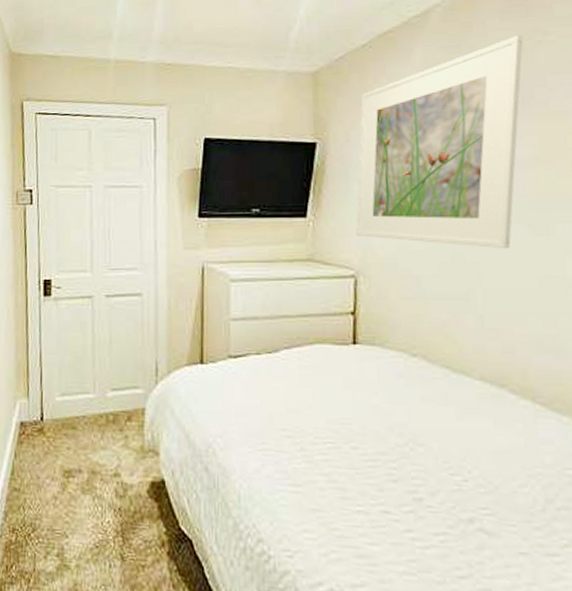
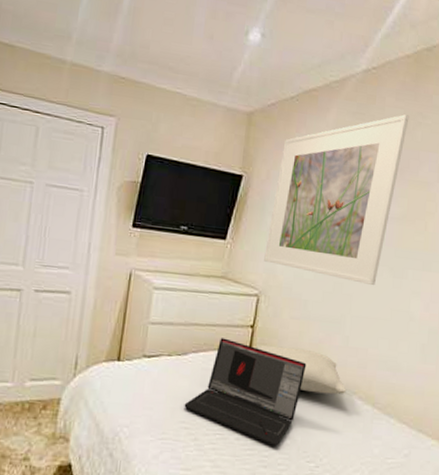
laptop: none [283,329,431,456] -> present [184,338,307,446]
pillow: none [362,333,492,389] -> present [256,345,347,395]

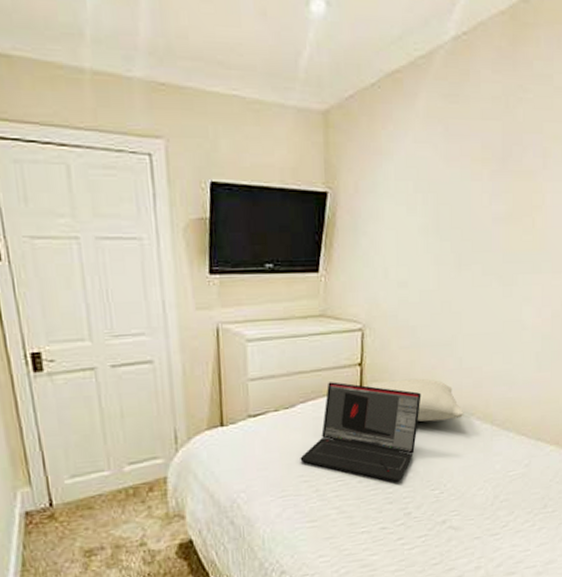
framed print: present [264,114,409,285] -> none [363,90,508,298]

